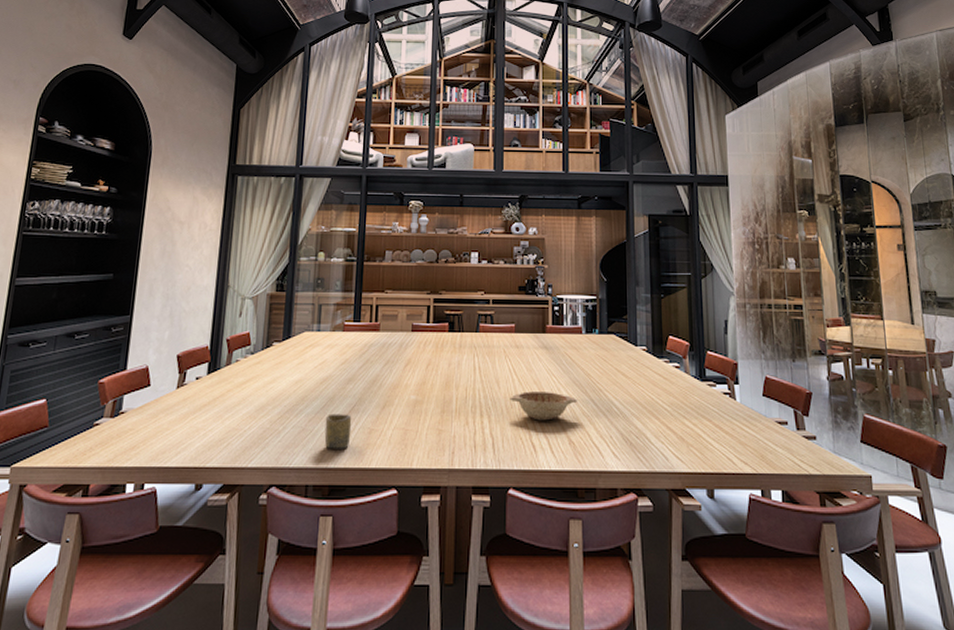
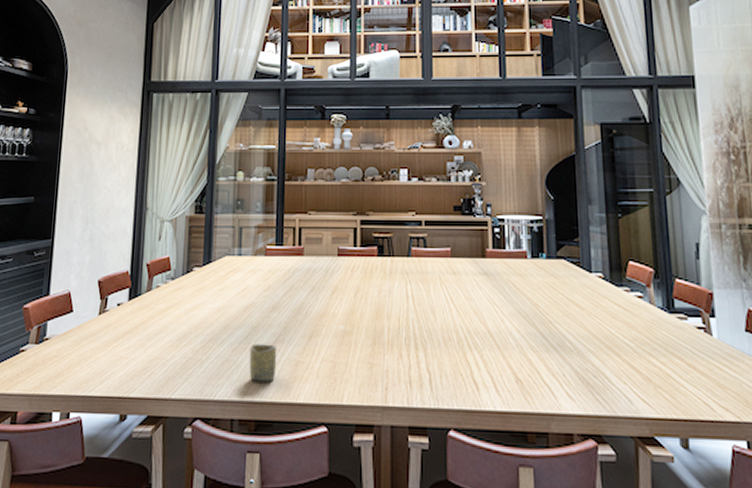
decorative bowl: present [510,391,577,421] -> none [447,323,524,356]

